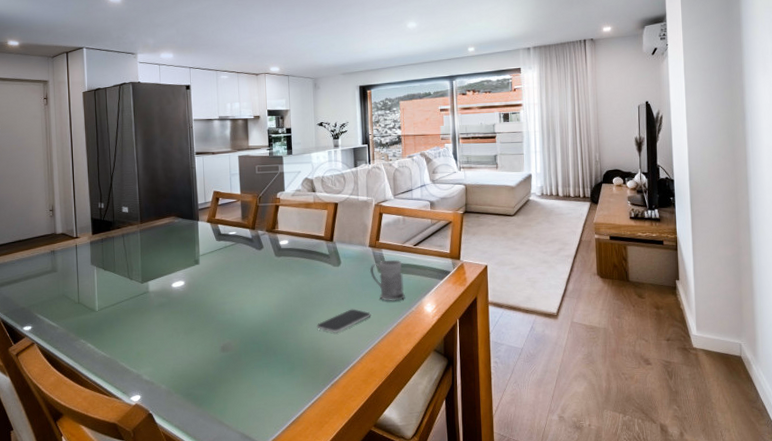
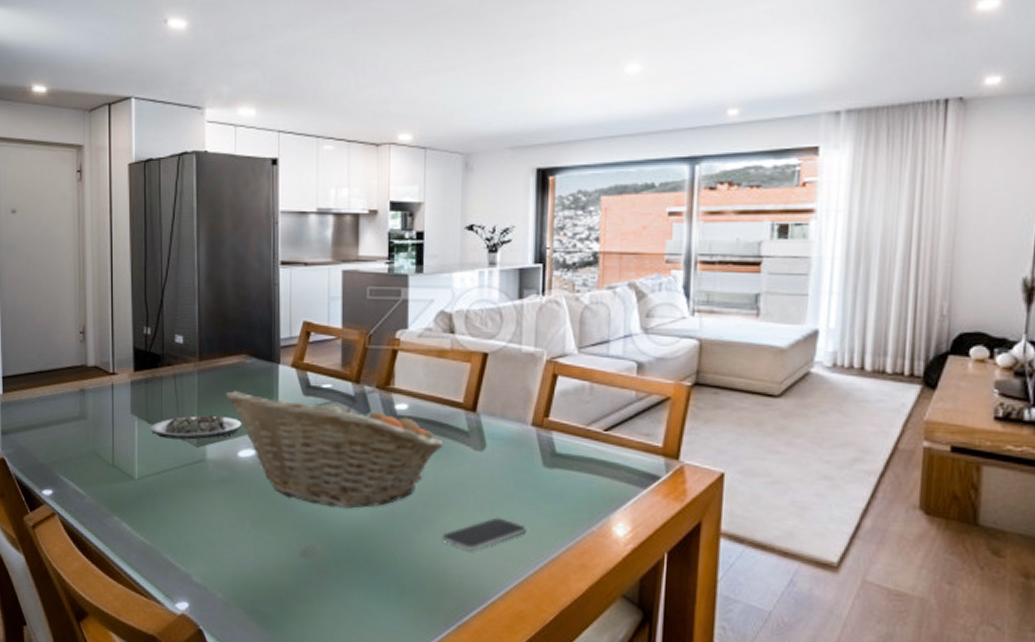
plate: none [106,260,174,280] -> present [151,415,242,440]
fruit basket: none [161,239,313,315] -> present [225,390,444,509]
mug: present [369,259,405,302] -> none [529,448,583,514]

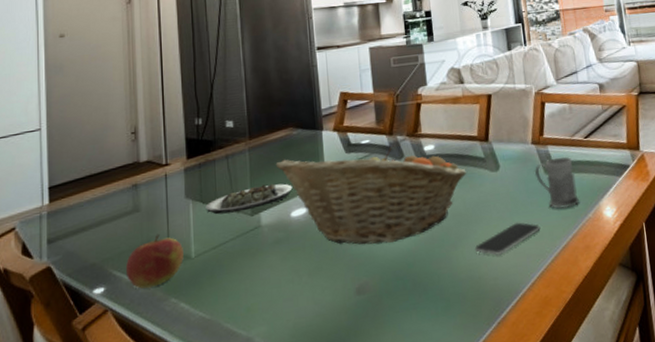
apple: none [72,446,127,500] -> present [125,234,184,289]
mug: none [529,448,583,514] -> present [534,156,579,209]

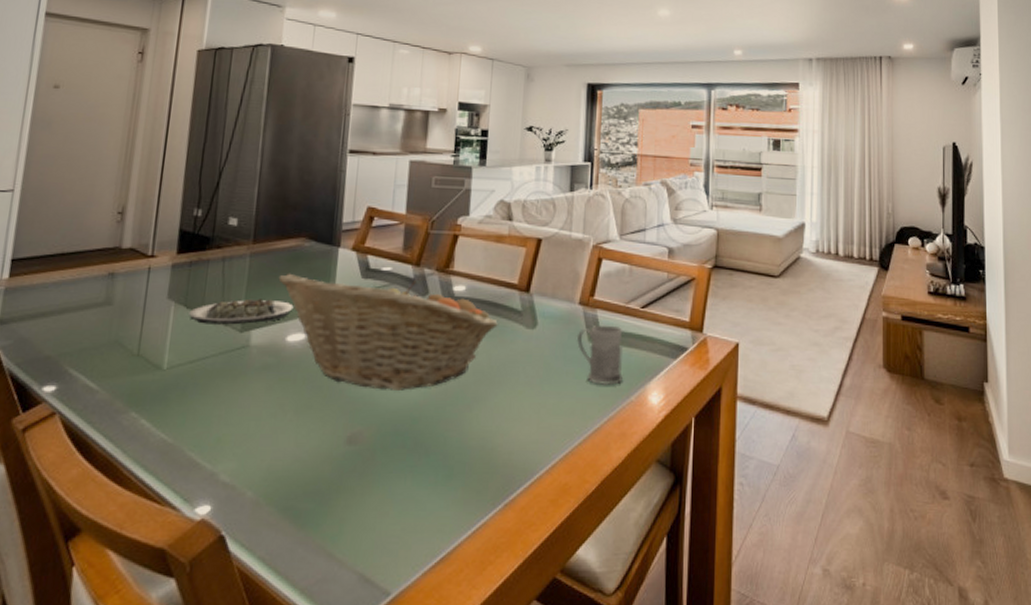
apple: present [125,234,184,289] -> none [84,334,155,395]
smartphone: present [474,222,541,256] -> none [492,392,573,428]

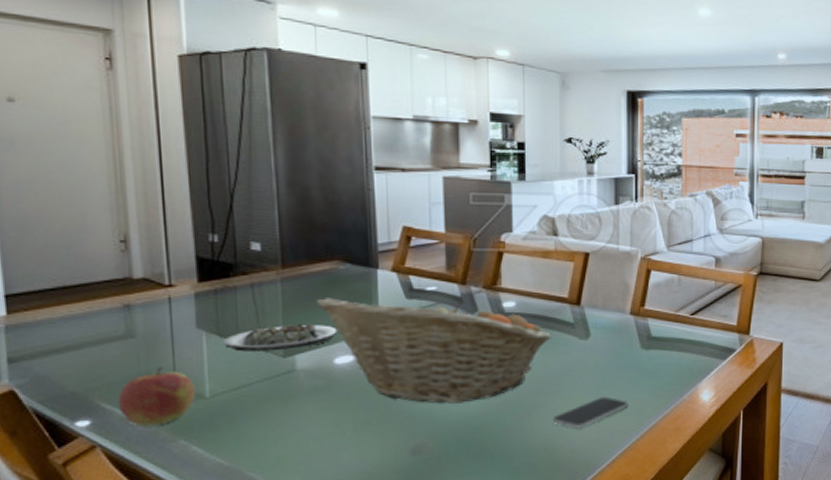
apple: none [84,334,155,395] -> present [117,366,195,426]
smartphone: none [492,392,573,428] -> present [552,396,629,430]
mug: present [576,324,623,386] -> none [629,332,675,388]

